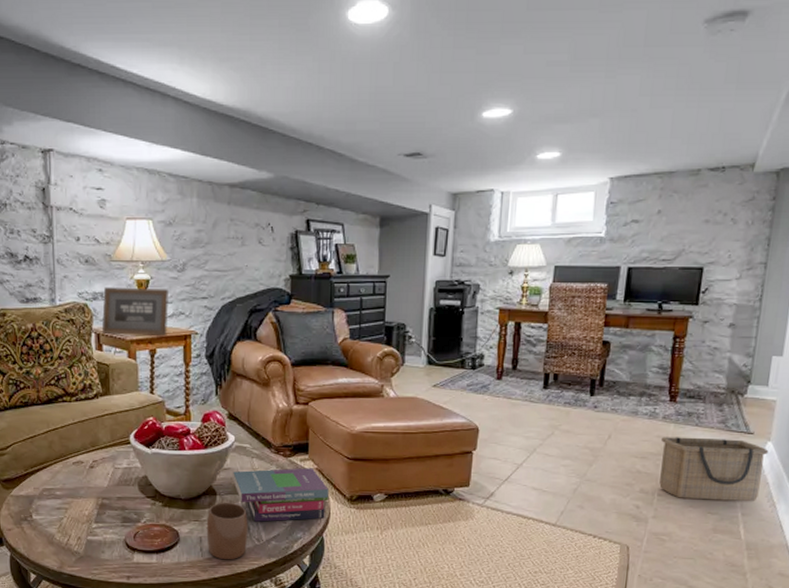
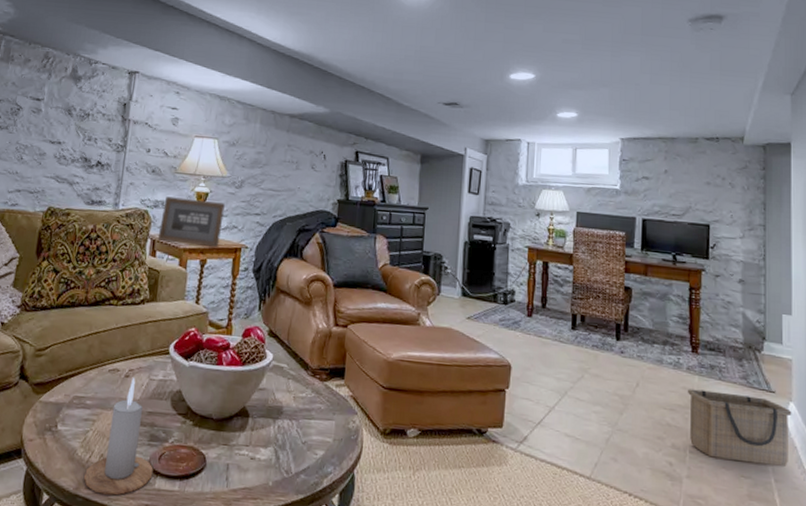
candle: none [65,467,130,571] -> present [83,377,154,496]
mug: present [206,502,248,560] -> none [234,425,279,494]
books: present [233,468,329,522] -> none [267,392,362,453]

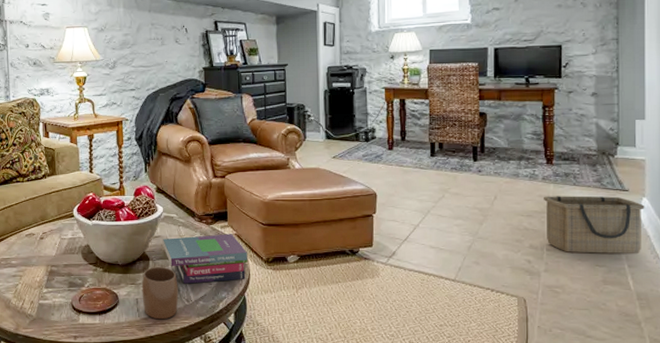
candle: present [83,377,154,496] -> none [20,238,76,332]
picture frame: present [157,196,225,247] -> none [48,83,103,123]
mug: none [234,425,279,494] -> present [141,266,179,320]
books: none [267,392,362,453] -> present [163,234,248,284]

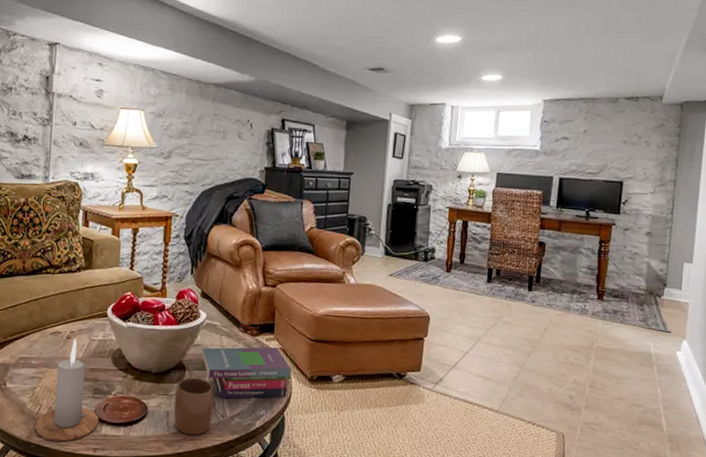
candle: none [20,238,76,332] -> present [34,338,99,442]
basket: present [543,195,645,254] -> none [590,332,684,396]

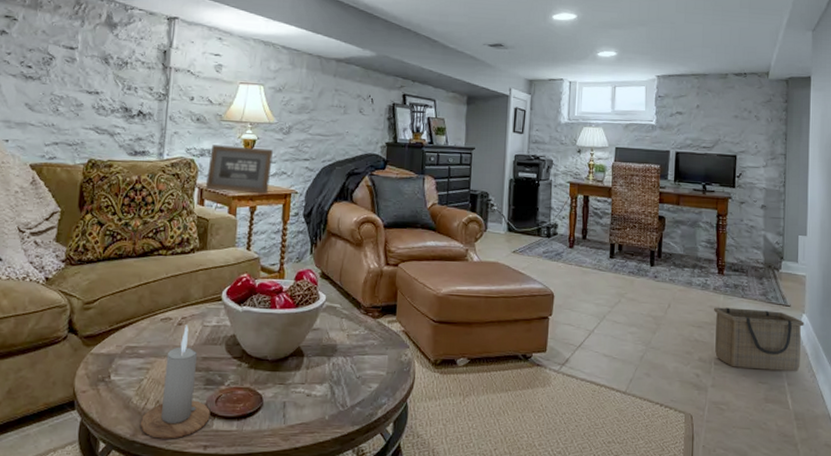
picture frame: none [89,168,154,216] -> present [205,145,273,193]
mug: present [173,377,214,436] -> none [290,364,334,428]
books: present [202,347,291,399] -> none [321,330,414,386]
basket: none [590,332,684,396] -> present [713,307,804,371]

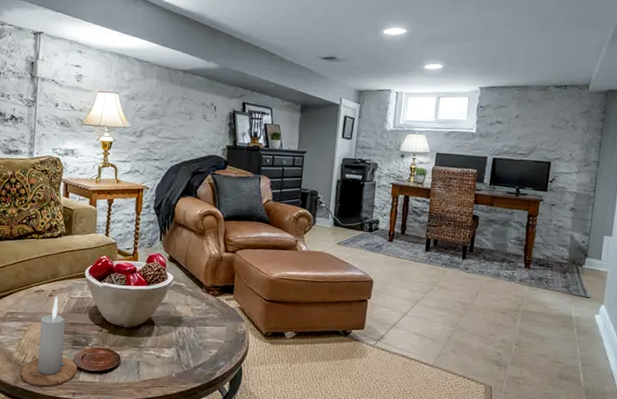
picture frame: present [205,145,273,193] -> none [69,145,127,188]
basket: present [713,307,804,371] -> none [516,296,602,354]

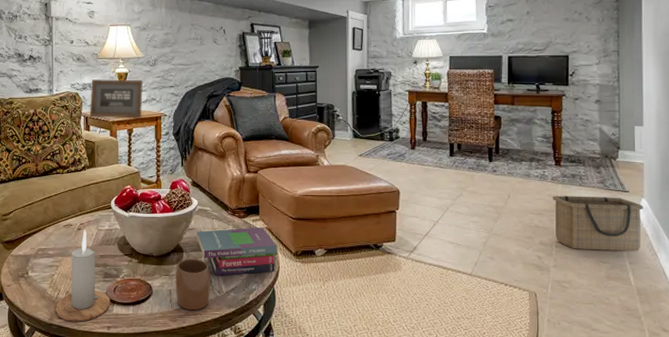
picture frame: none [69,145,127,188] -> present [89,79,143,118]
mug: none [143,332,180,383] -> present [175,258,210,311]
books: none [169,306,248,351] -> present [197,227,277,276]
basket: none [516,296,602,354] -> present [552,196,644,251]

